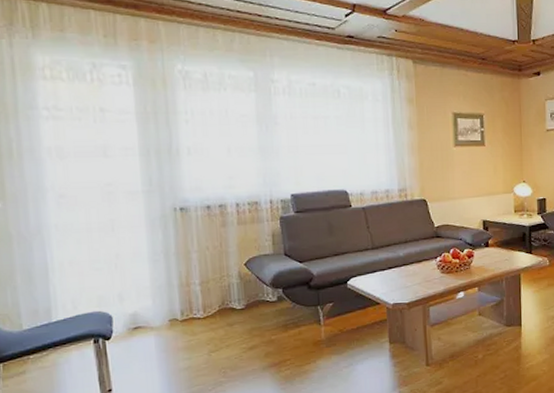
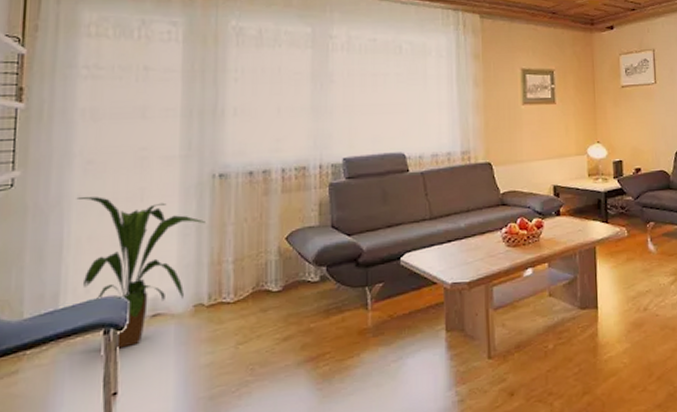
house plant: none [54,226,172,356] -> present [76,196,205,351]

